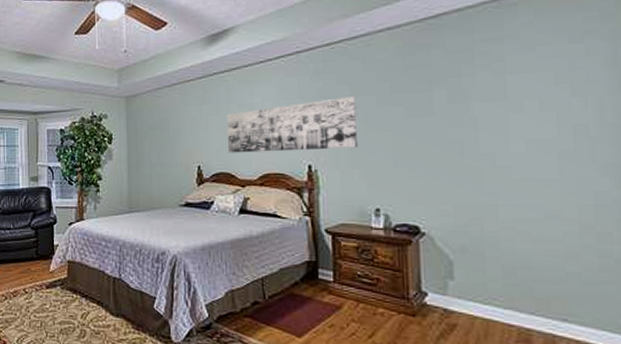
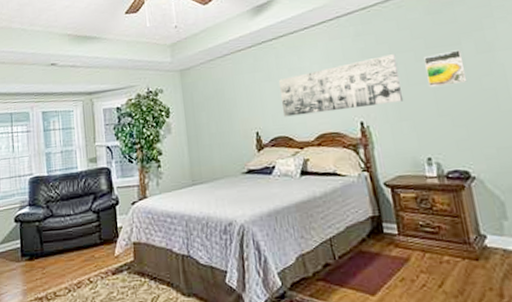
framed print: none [387,97,433,136] -> present [424,49,468,88]

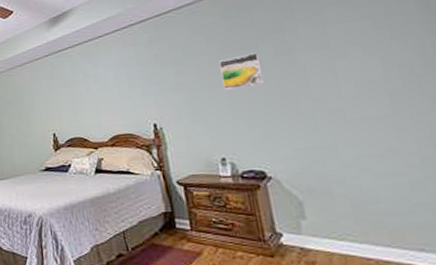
wall art: present [279,54,404,117] -> none [74,58,198,120]

